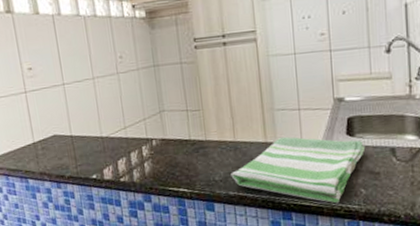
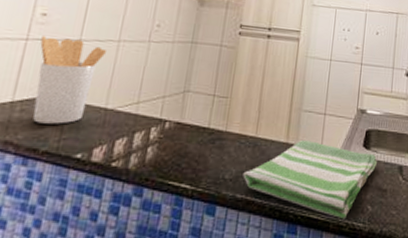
utensil holder: none [35,84,88,156] -> present [33,36,107,124]

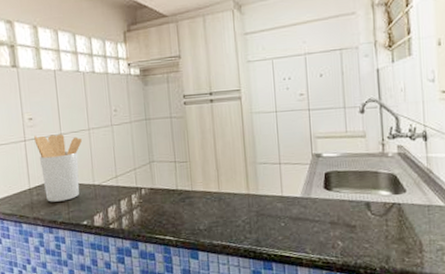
dish towel: present [243,140,378,220] -> none [215,189,342,255]

